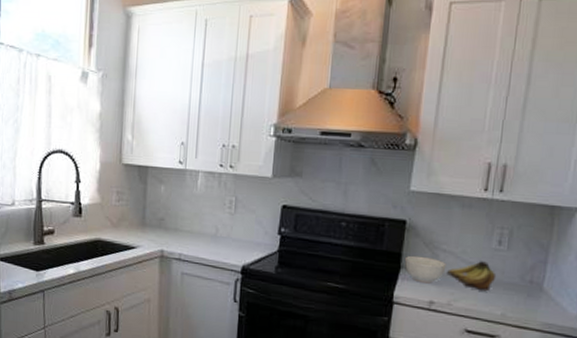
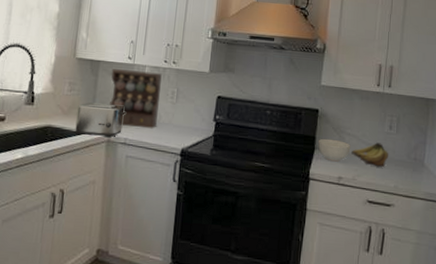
toaster: none [126,213,179,253] -> present [75,102,125,138]
spice rack: none [160,175,218,244] -> present [108,69,162,129]

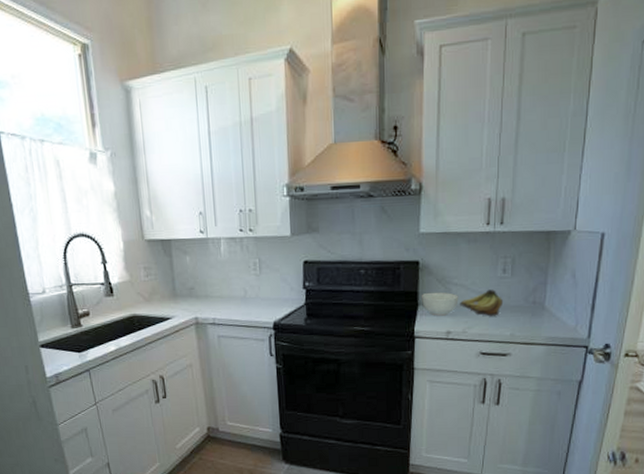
toaster: present [75,102,125,138] -> none [158,284,209,320]
spice rack: present [108,69,162,129] -> none [185,244,243,307]

